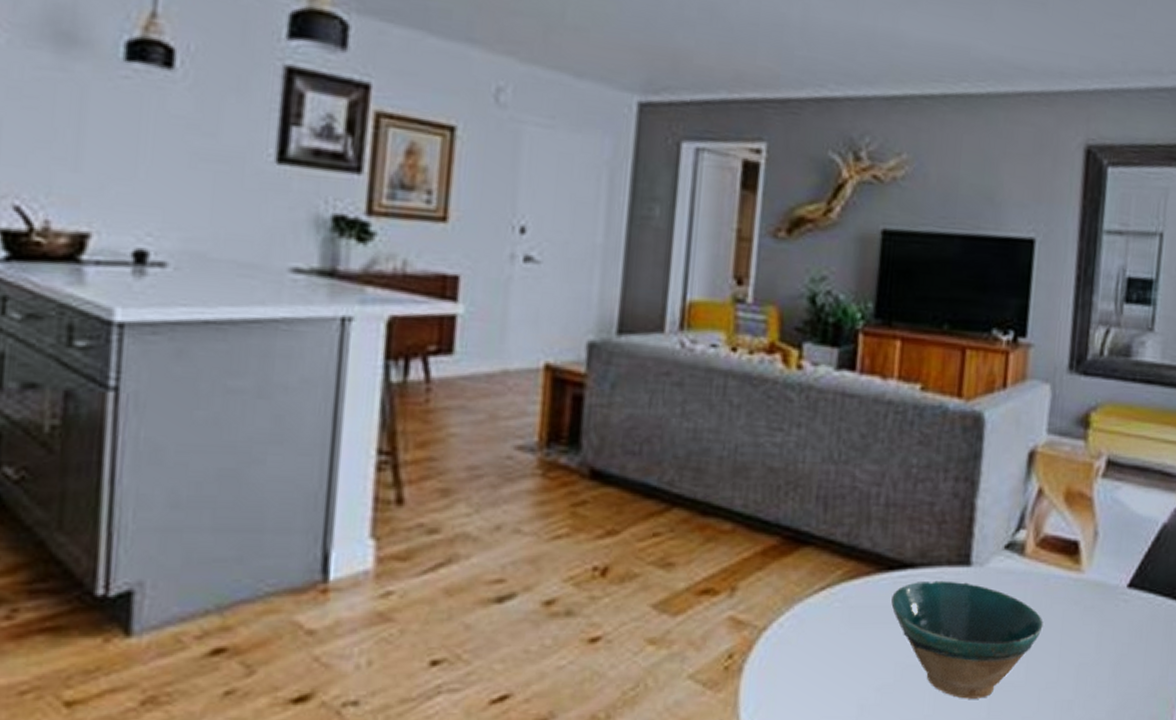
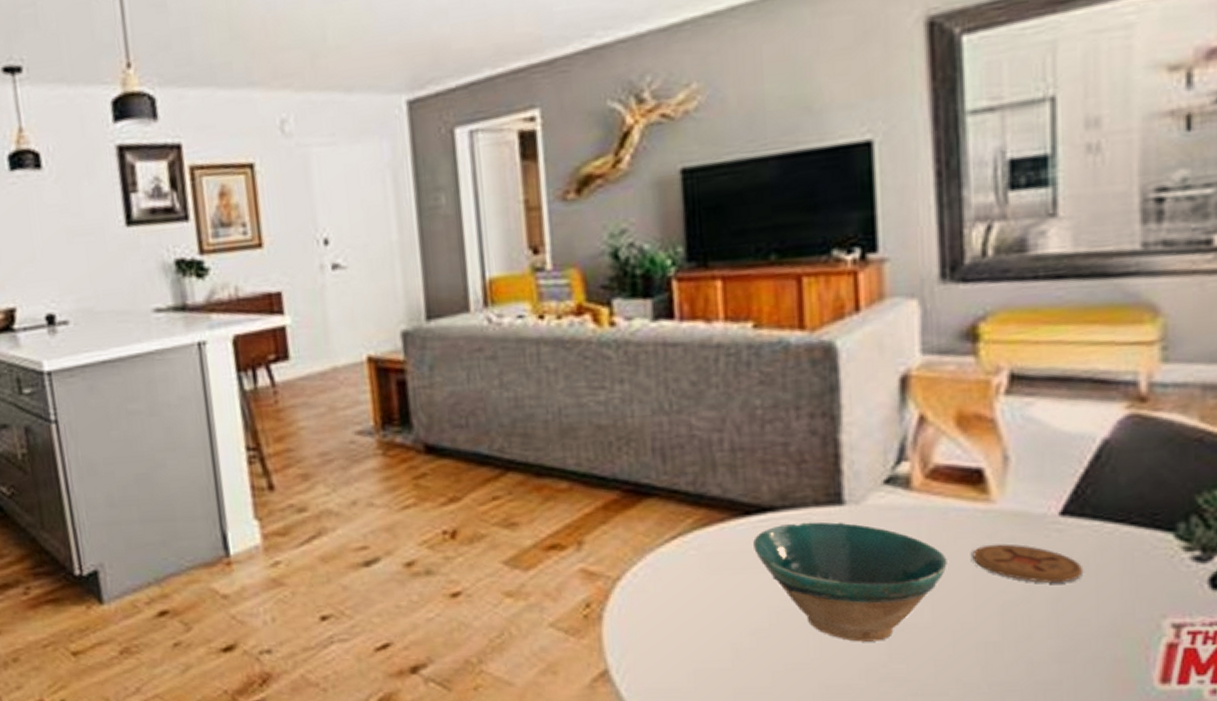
coaster: none [1062,610,1138,647] -> present [972,543,1082,583]

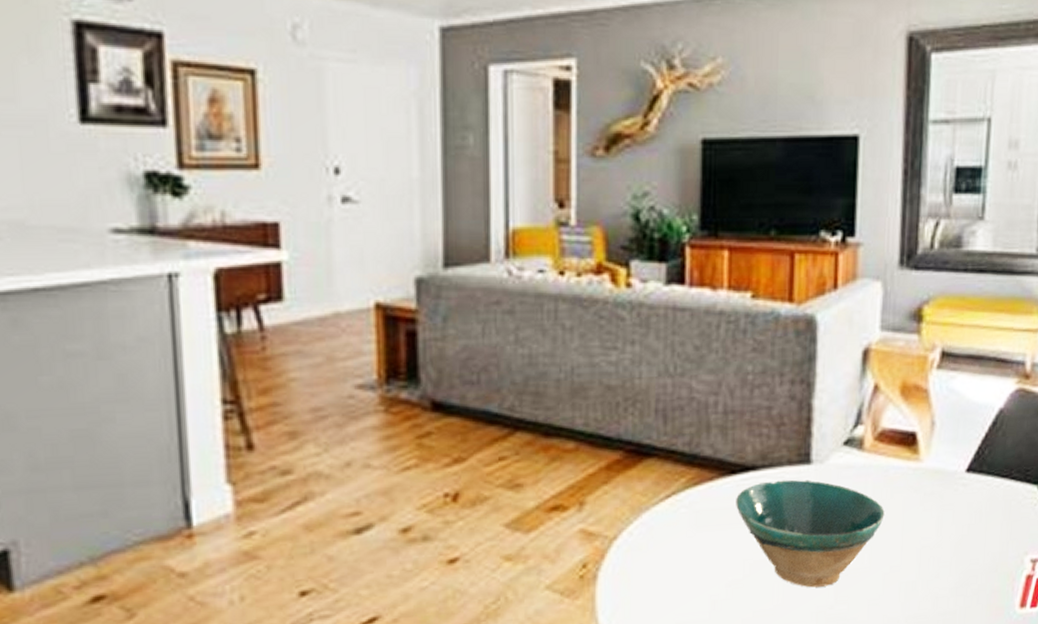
coaster: present [972,543,1082,583] -> none [903,496,977,529]

